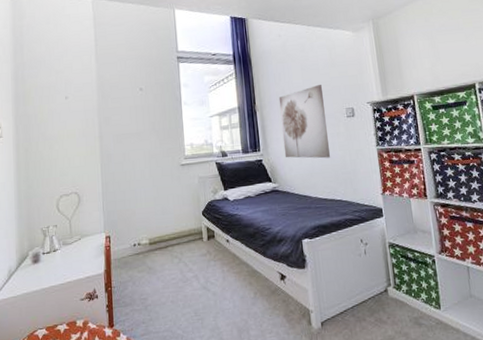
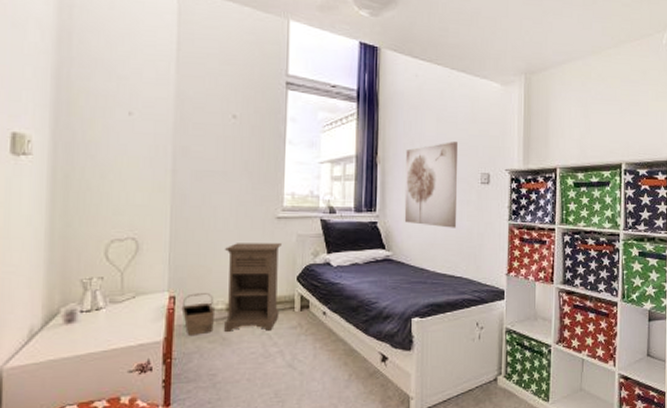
basket: none [115,231,142,267] -> present [181,293,216,335]
nightstand: none [144,185,192,262] -> present [224,243,281,332]

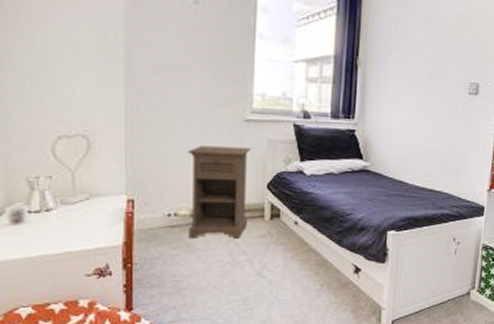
basket: present [181,293,216,335] -> none [141,197,179,241]
wall art: present [404,142,457,228] -> none [384,46,447,141]

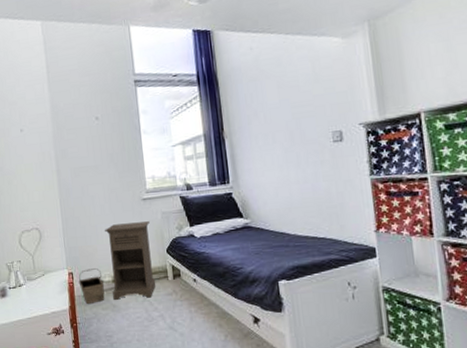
basket: none [141,197,179,241] -> present [78,268,105,304]

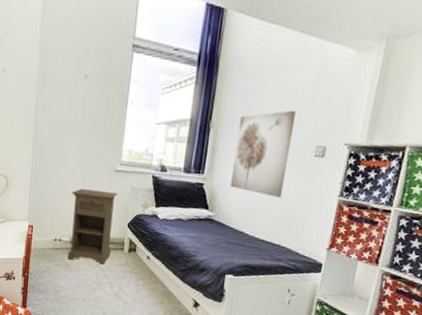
basket: present [78,268,105,304] -> none [37,225,62,259]
wall art: none [250,105,312,191] -> present [229,110,296,198]

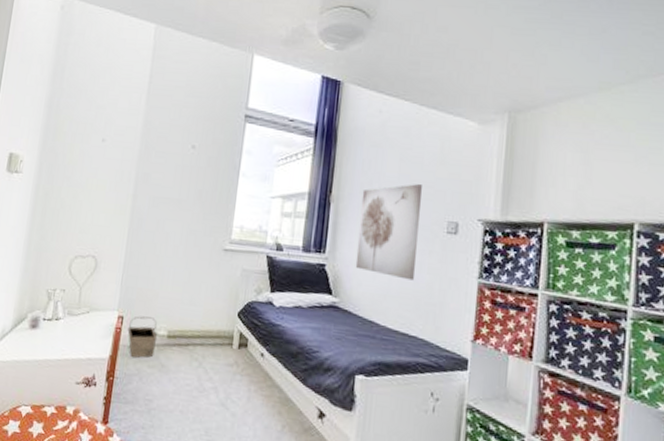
basket: none [37,225,62,259] -> present [127,316,158,358]
nightstand: present [68,188,117,265] -> none [164,271,226,365]

